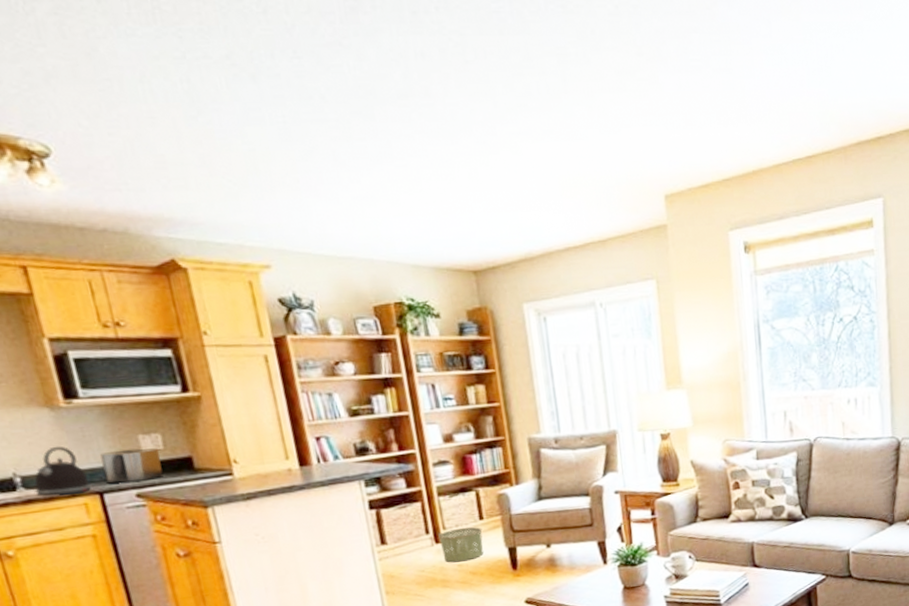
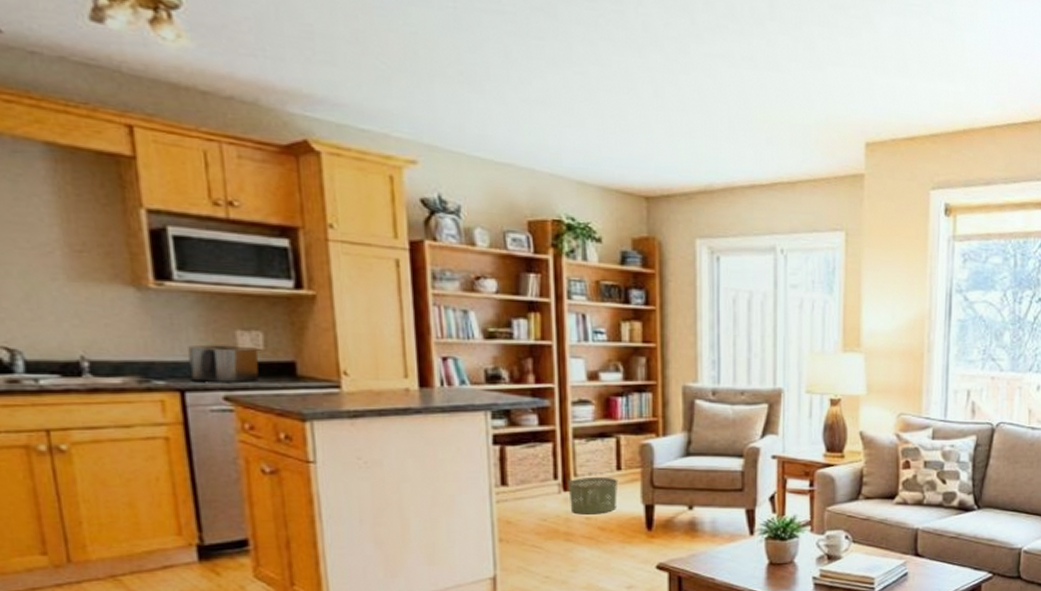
kettle: present [34,446,91,497] -> none [104,331,171,390]

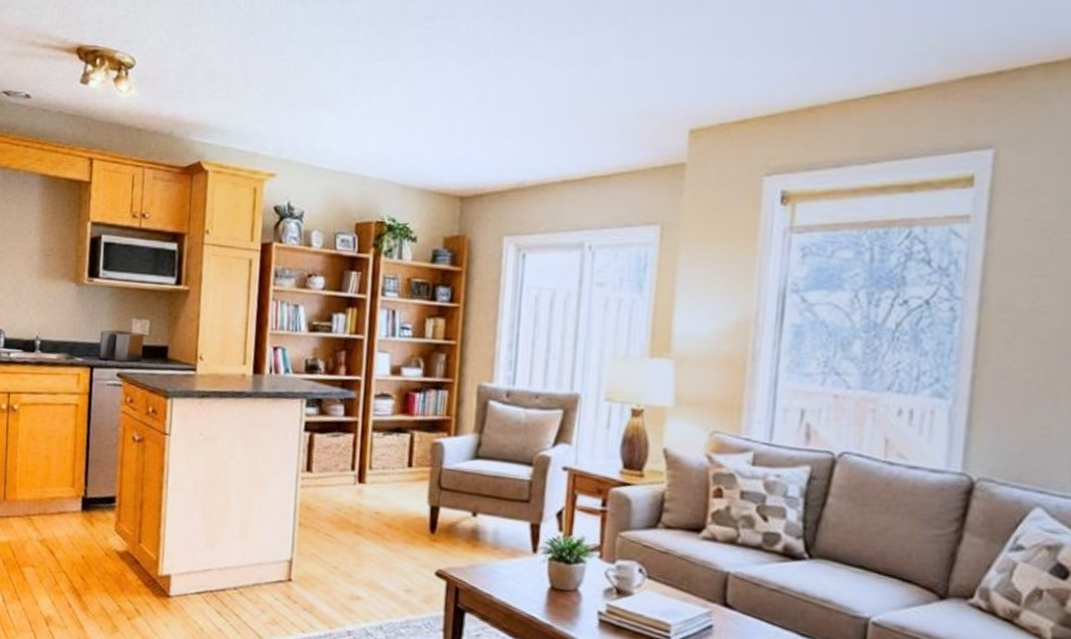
basket: present [568,476,619,515] -> none [362,471,409,510]

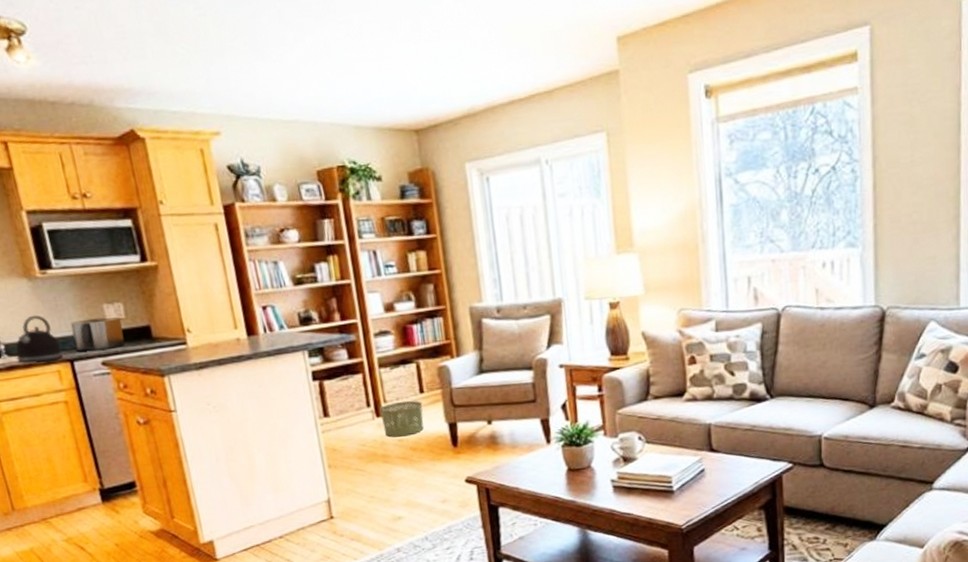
kettle: none [46,317,86,365] -> present [16,315,63,364]
basket: none [362,471,409,510] -> present [379,400,424,438]

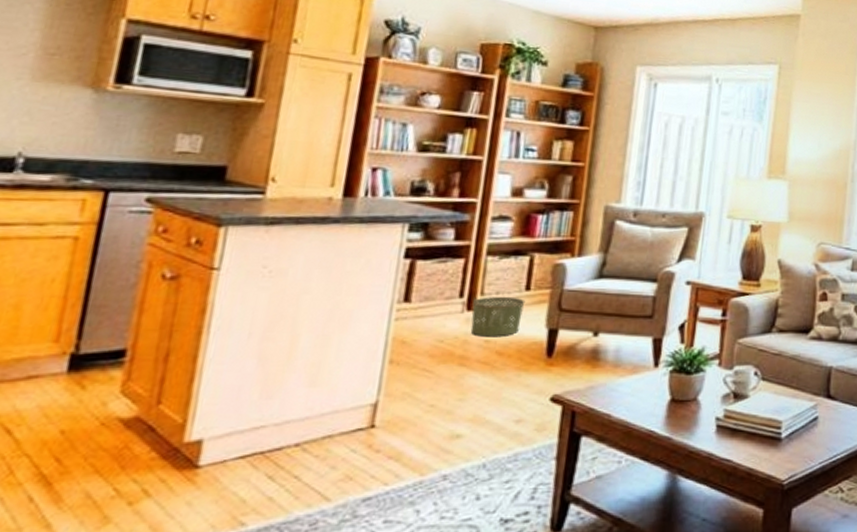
kettle: present [16,315,63,364] -> none [32,130,101,188]
toaster: present [70,317,125,352] -> none [117,146,194,186]

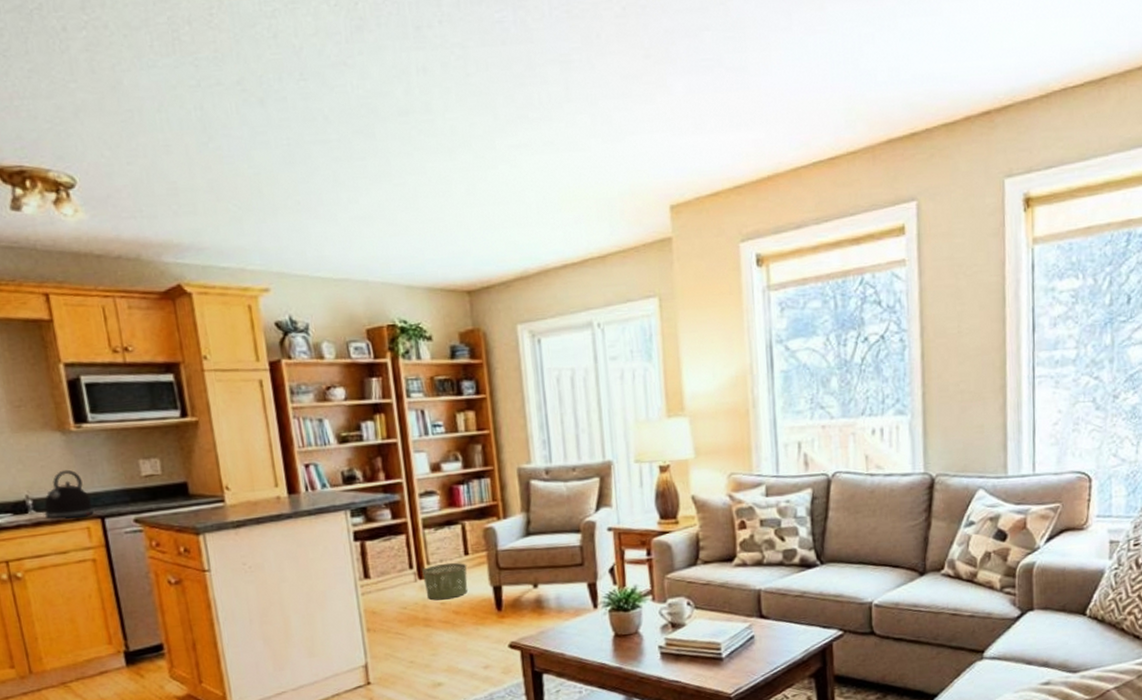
kettle: none [32,130,101,188] -> present [44,469,94,520]

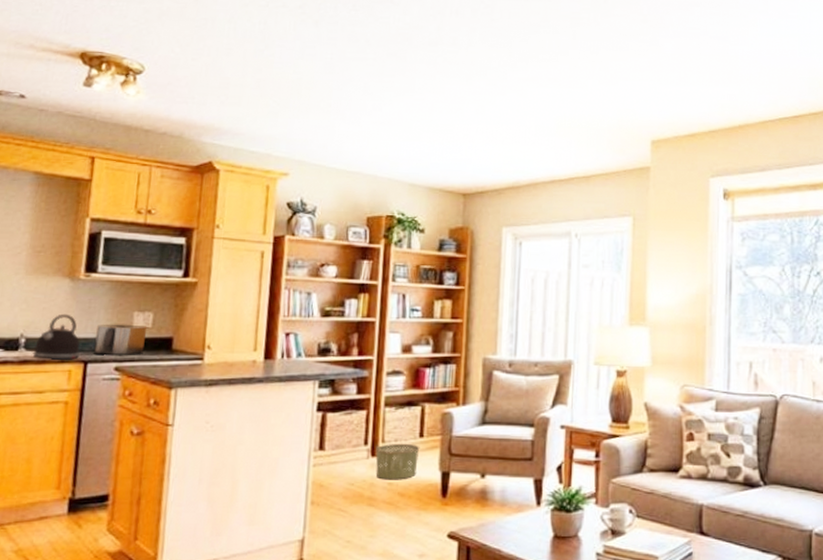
toaster: none [103,472,160,509] -> present [92,324,148,356]

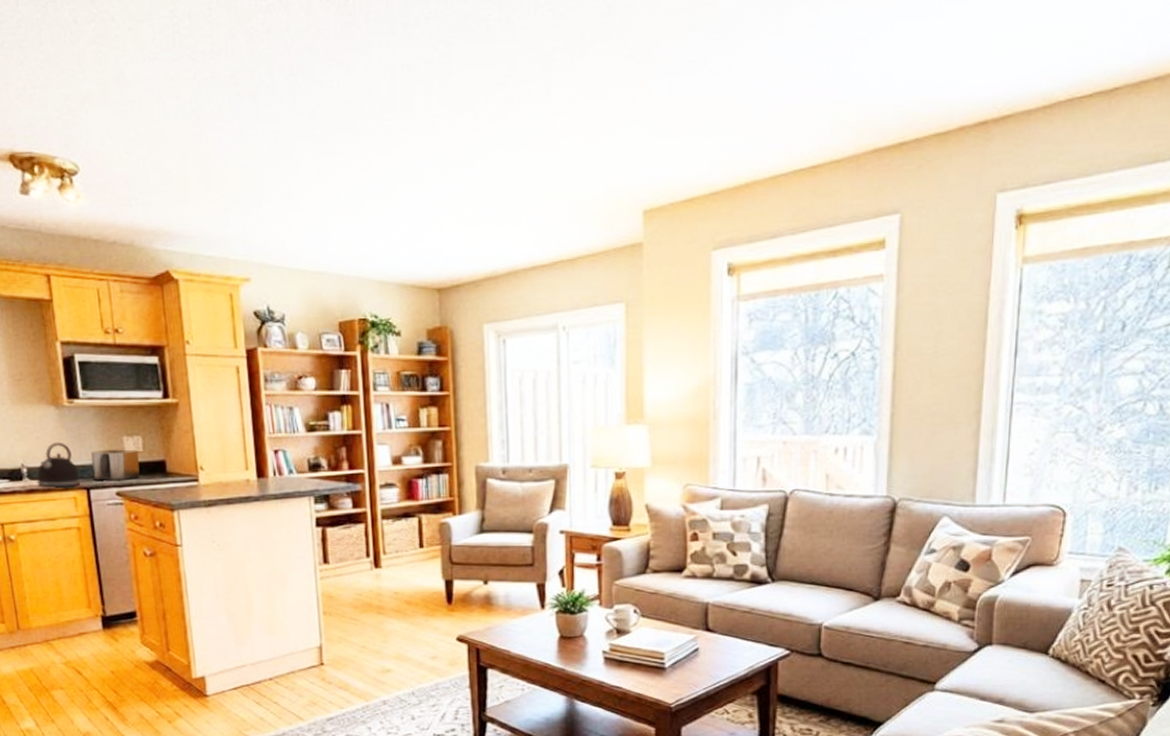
basket: present [375,443,420,480] -> none [378,554,421,590]

